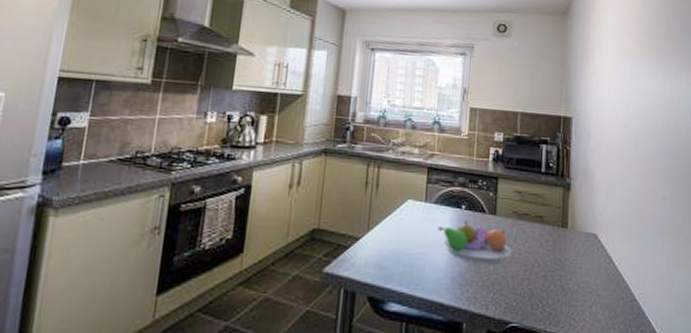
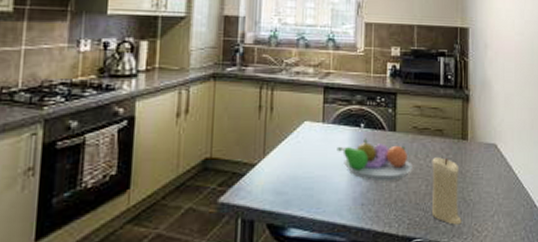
candle: none [529,243,559,313] -> present [432,157,462,225]

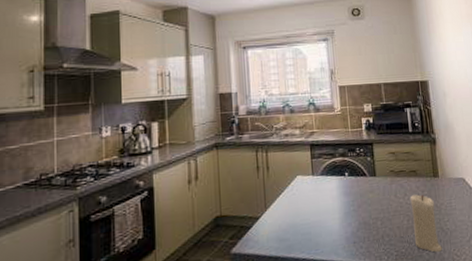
fruit bowl: present [337,138,413,182] -> none [327,184,394,222]

